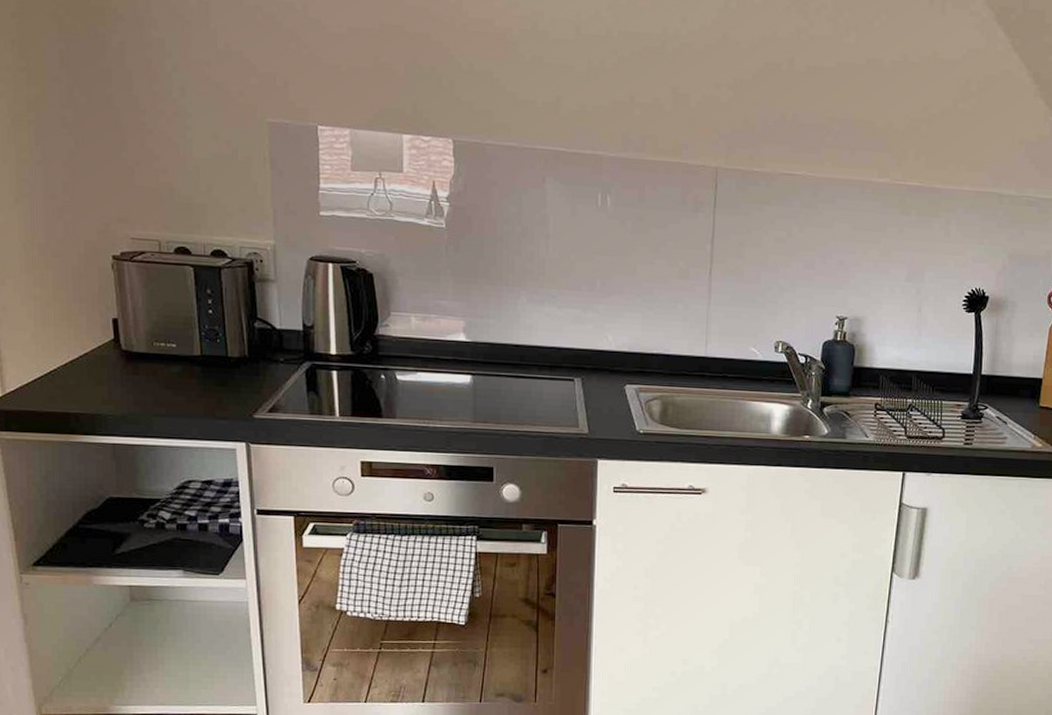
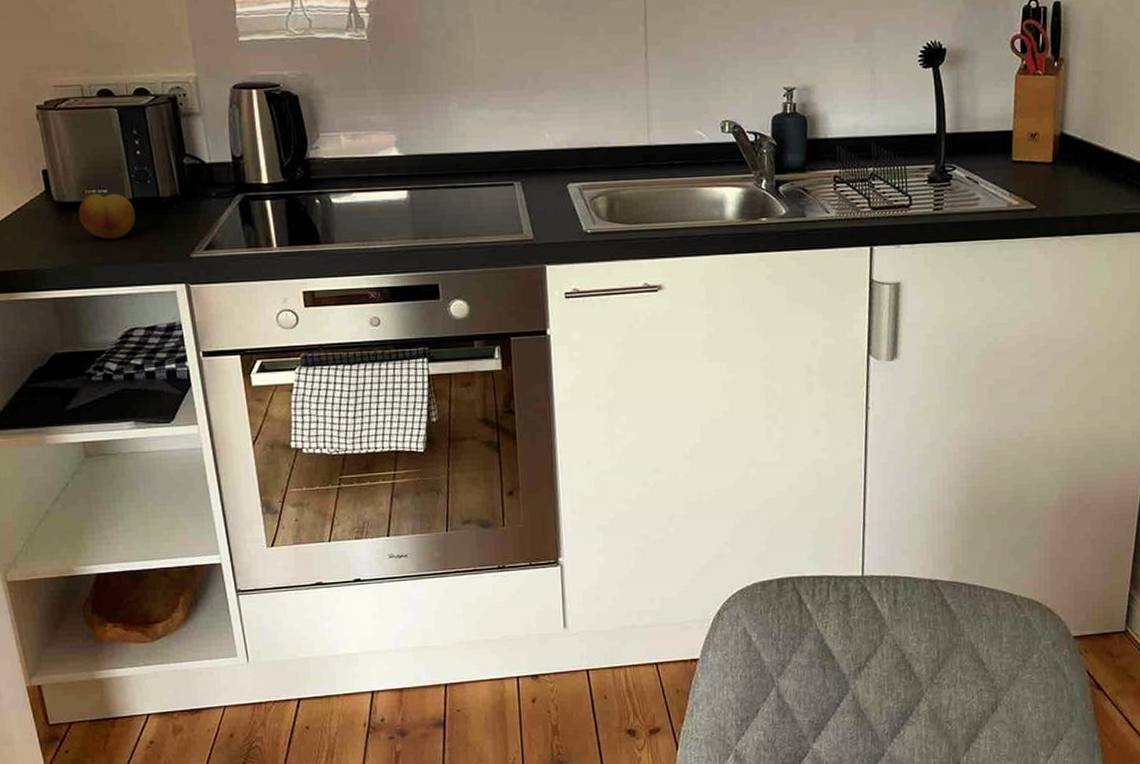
fruit: none [146,347,202,392] -> present [78,193,136,239]

